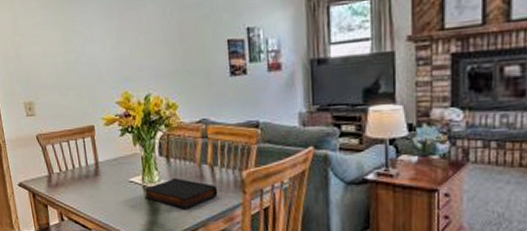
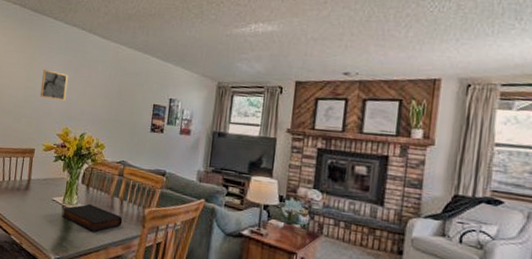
wall art: none [79,23,116,61] -> present [39,69,68,102]

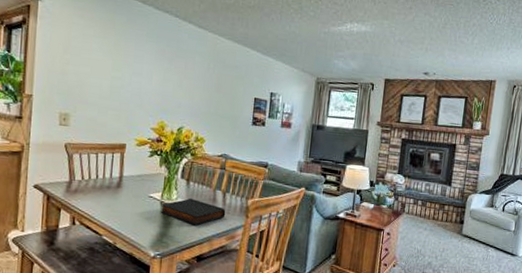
wall art: present [39,69,68,102] -> none [129,58,162,94]

